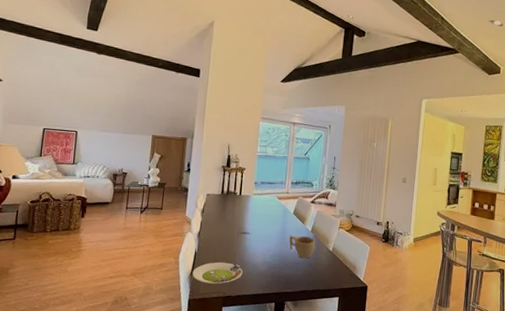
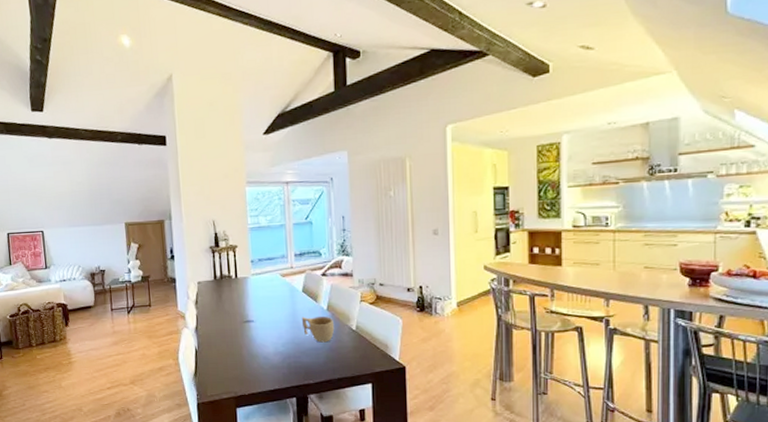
salad plate: present [192,262,243,284] -> none [196,357,254,384]

